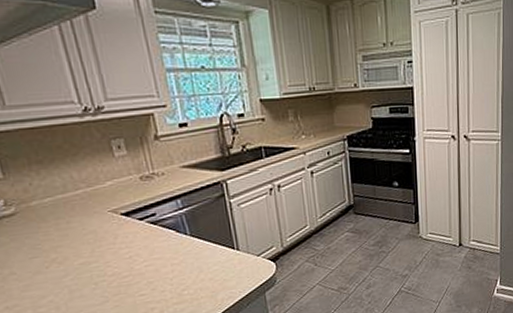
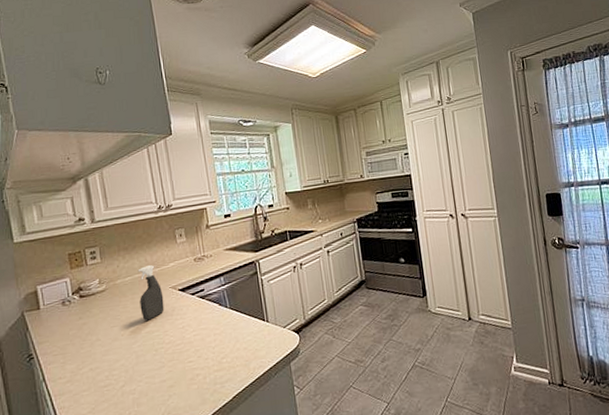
spray bottle: none [60,184,103,250] -> present [137,265,165,321]

